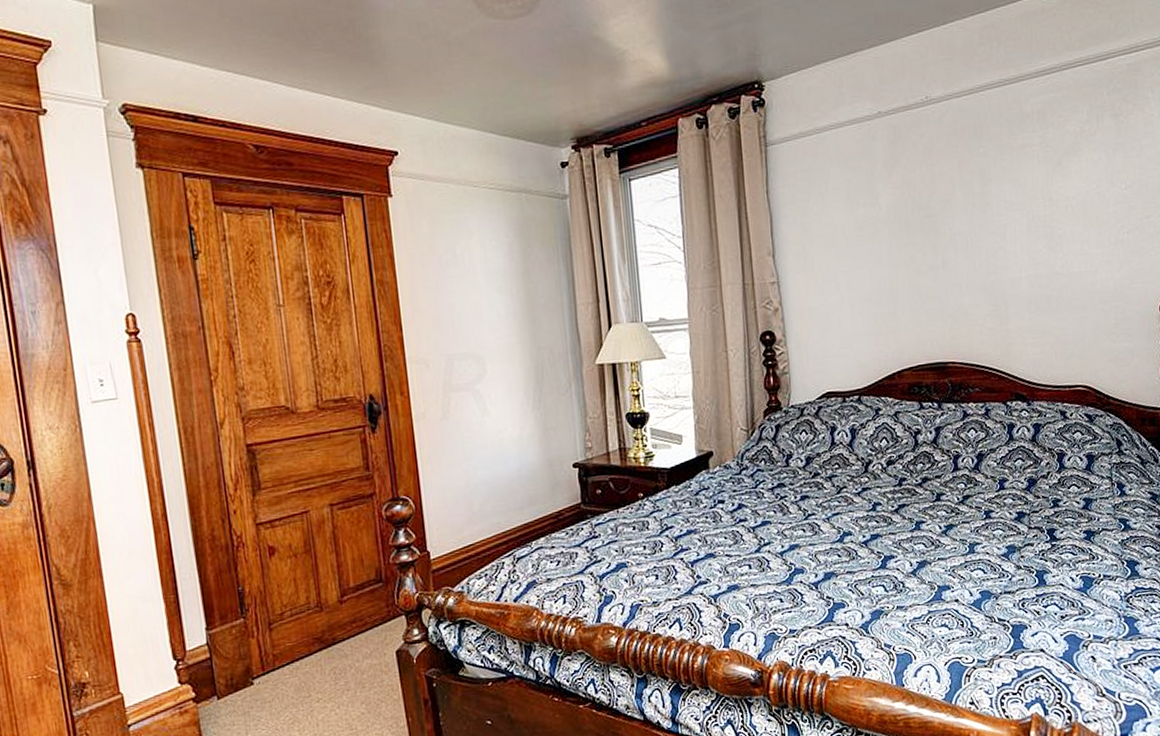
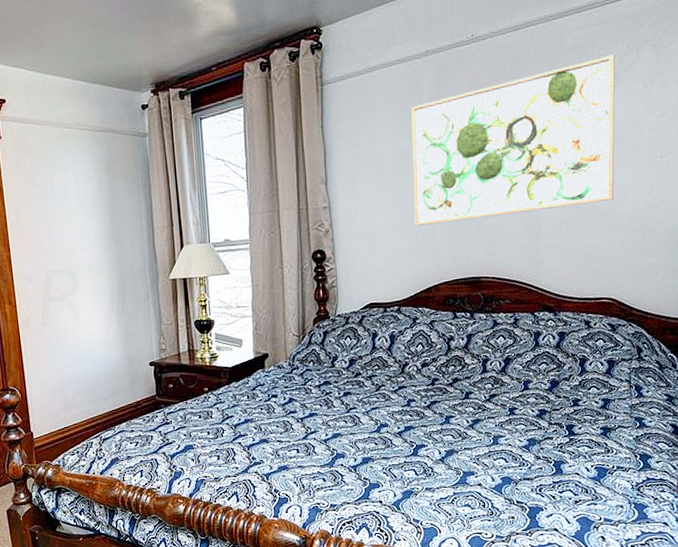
wall art: none [864,123,1083,305] -> present [411,54,615,226]

